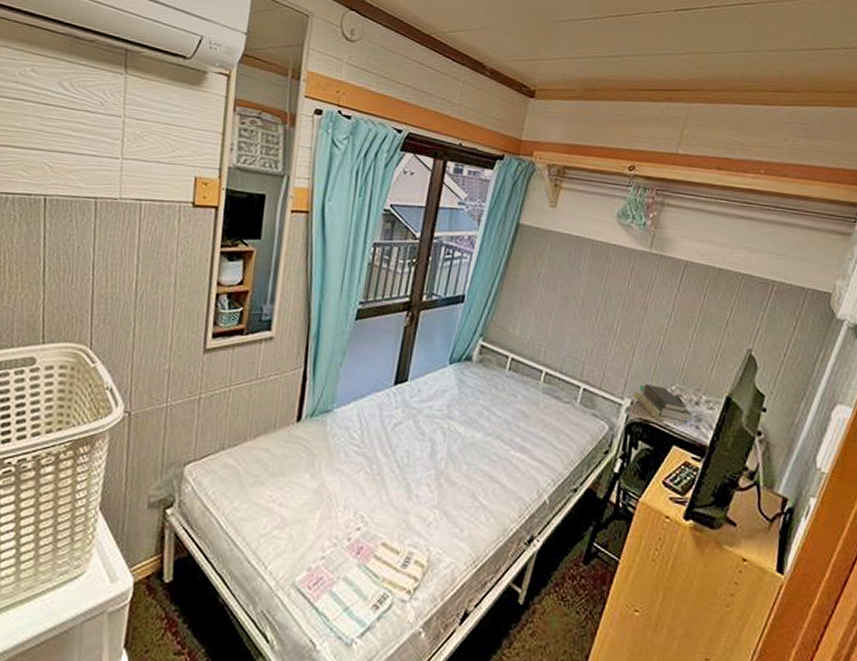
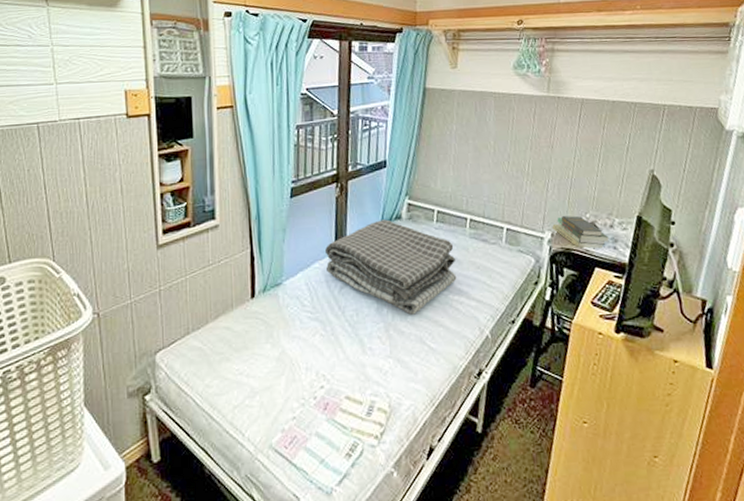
towel: none [382,358,524,466] -> present [324,219,457,315]

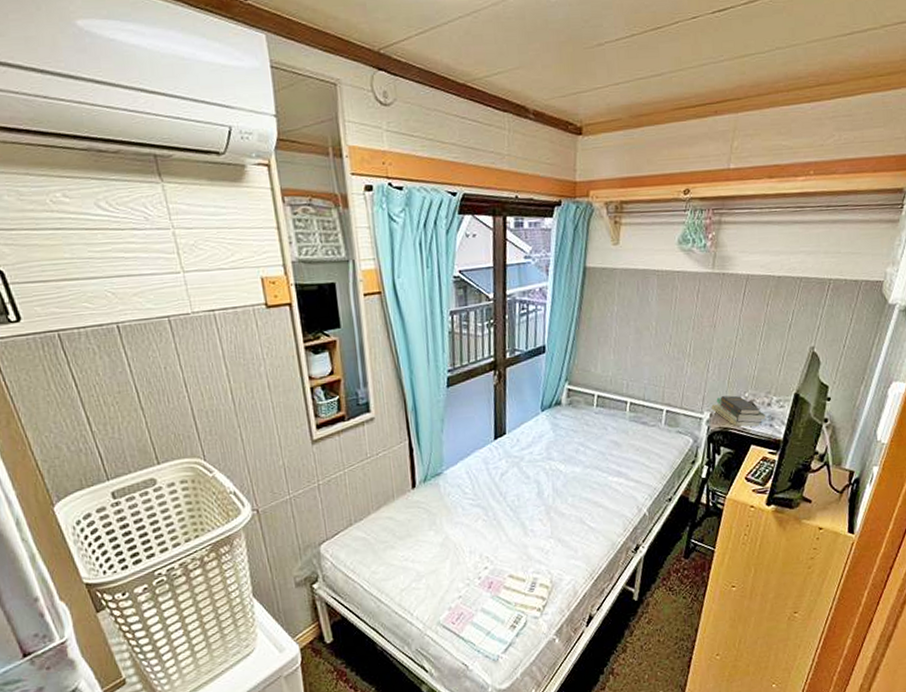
towel: present [324,219,457,315] -> none [484,406,616,498]

